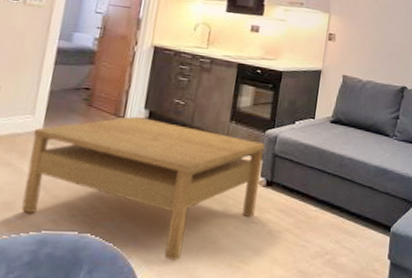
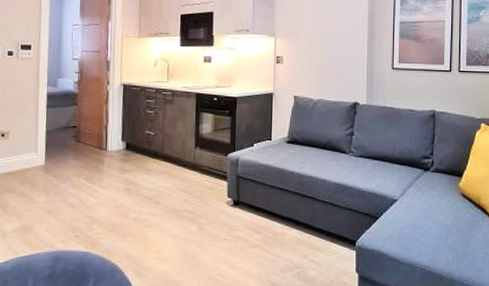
coffee table: present [21,116,265,261] -> none [37,148,229,274]

